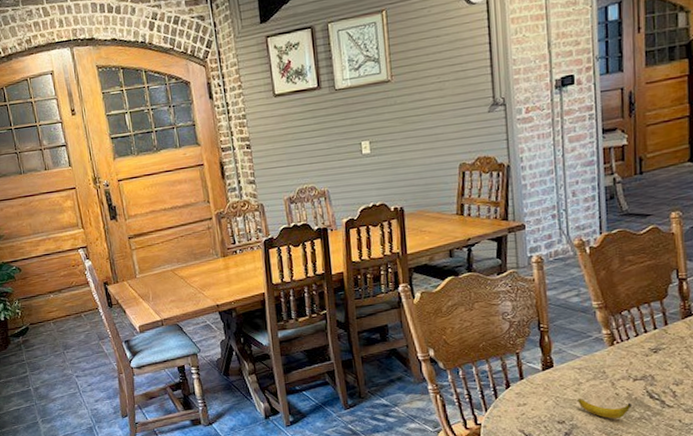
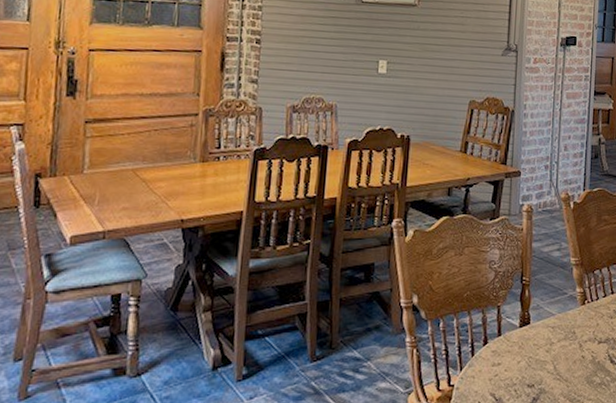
banana: present [578,399,632,419] -> none [548,360,594,383]

